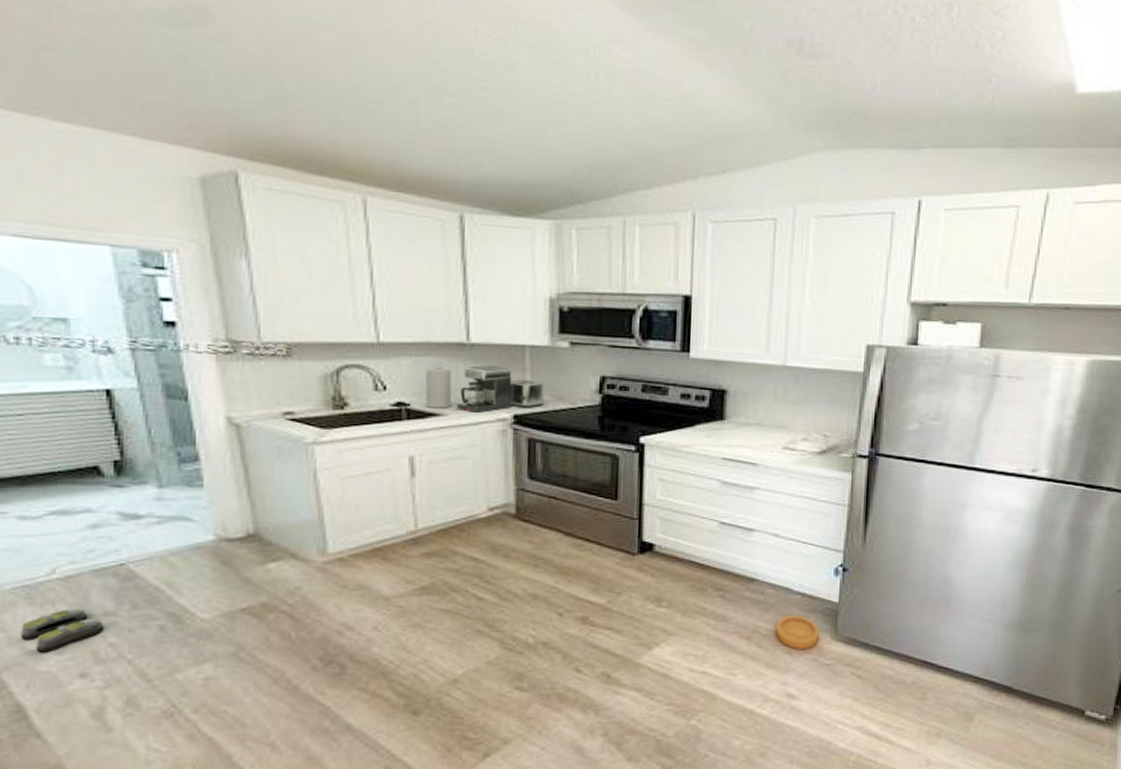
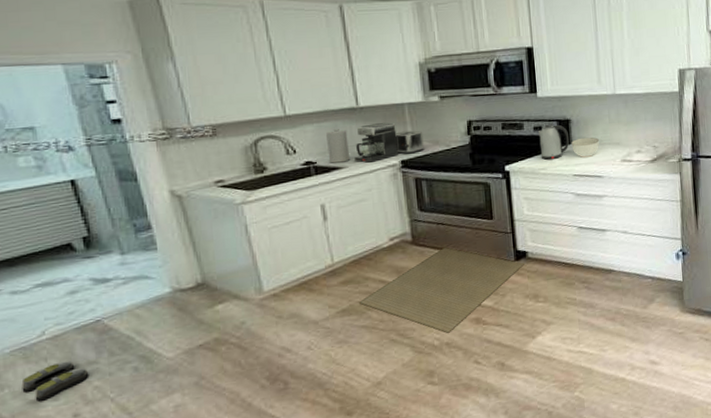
doormat: none [443,526,649,631] -> present [359,247,524,333]
kettle: none [685,393,722,437] -> present [537,124,569,160]
bowl: none [724,414,760,438] -> present [571,137,600,157]
pet bowl: present [776,614,820,650] -> none [634,295,671,324]

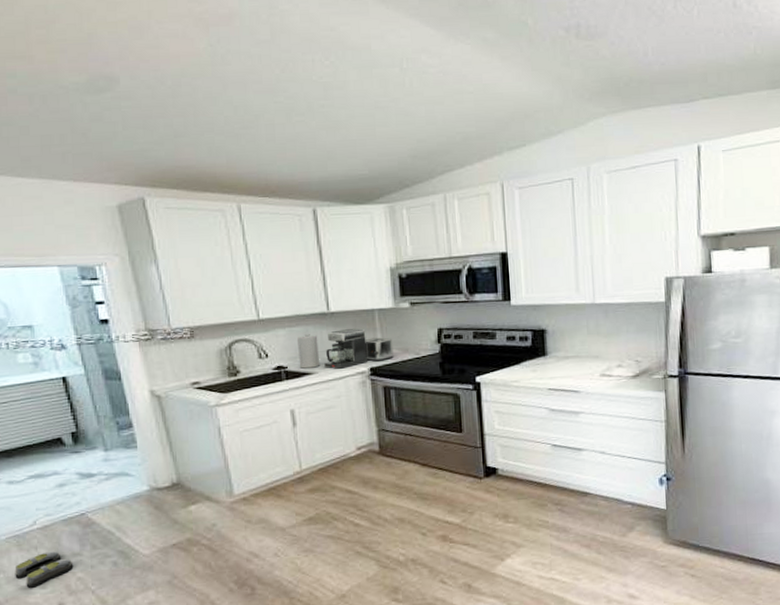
doormat: present [359,247,524,333] -> none [326,459,494,549]
kettle: present [537,124,569,160] -> none [510,334,544,372]
bowl: present [571,137,600,157] -> none [546,349,577,370]

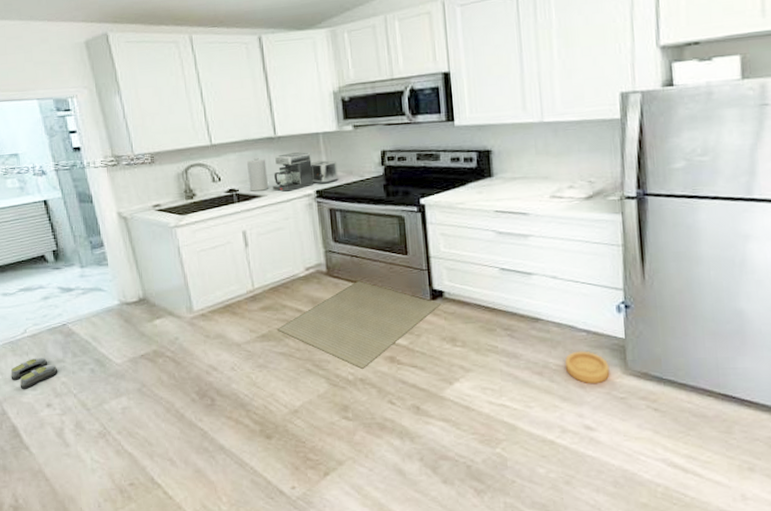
doormat: none [326,459,494,549] -> present [277,280,441,369]
pet bowl: none [612,522,652,554] -> present [565,351,610,384]

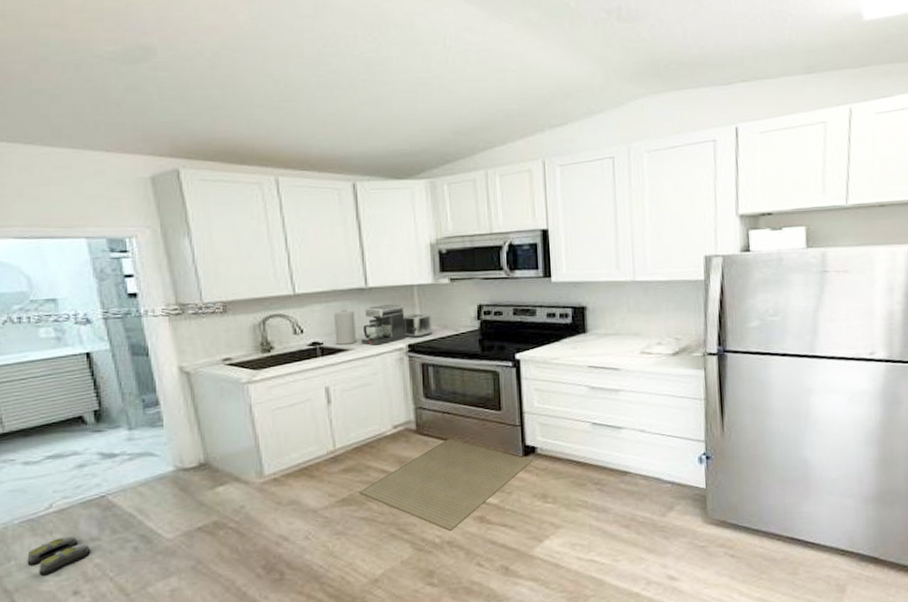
pet bowl: present [565,351,610,384] -> none [651,502,692,535]

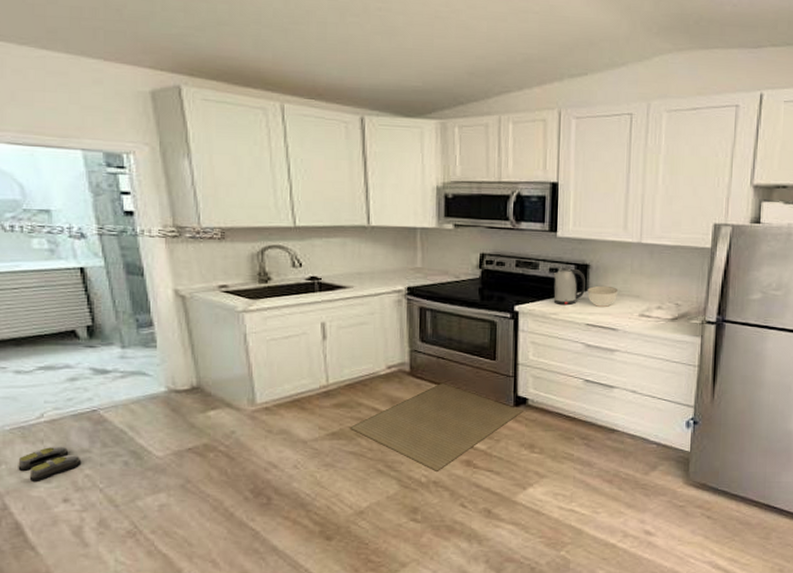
paper towel holder: present [334,310,356,345] -> none [334,247,356,282]
coffee maker: present [361,304,405,345] -> none [360,245,406,285]
toaster: present [403,313,432,338] -> none [404,256,433,281]
kettle: none [551,311,584,350] -> present [553,268,586,306]
bowl: none [586,326,617,348] -> present [587,285,619,307]

